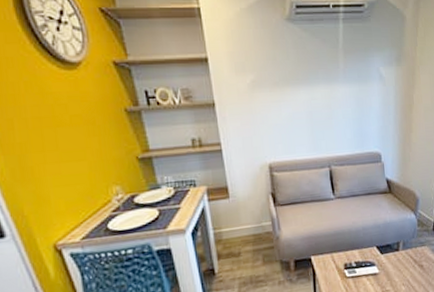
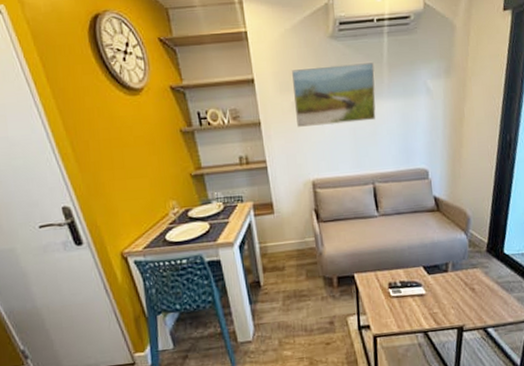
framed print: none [247,46,332,109] -> present [291,61,376,127]

